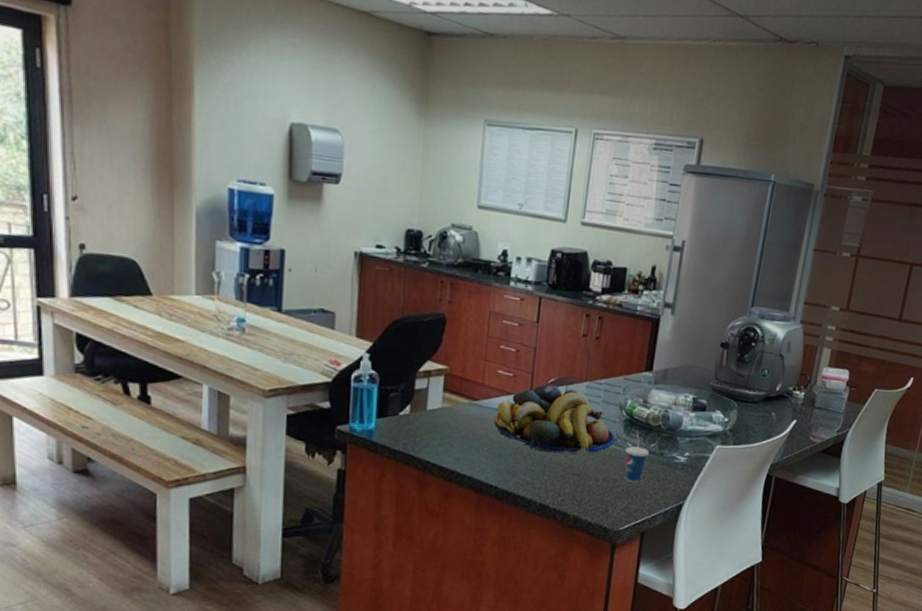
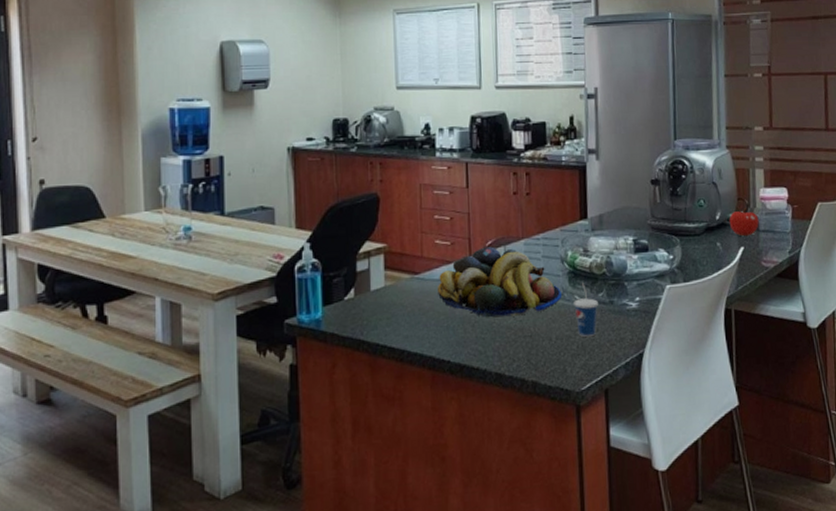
fruit: none [787,383,817,411] -> present [729,207,759,237]

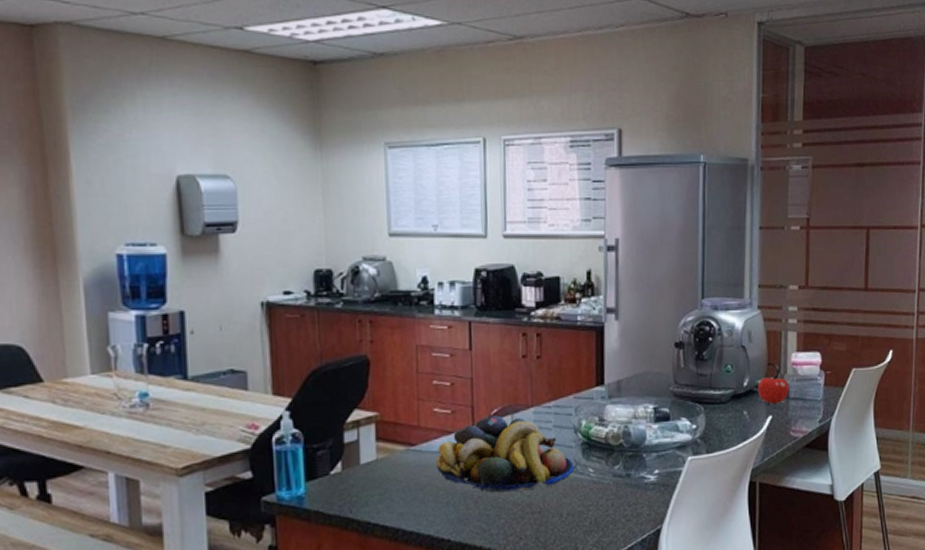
cup: present [574,283,598,338] -> none [587,455,614,513]

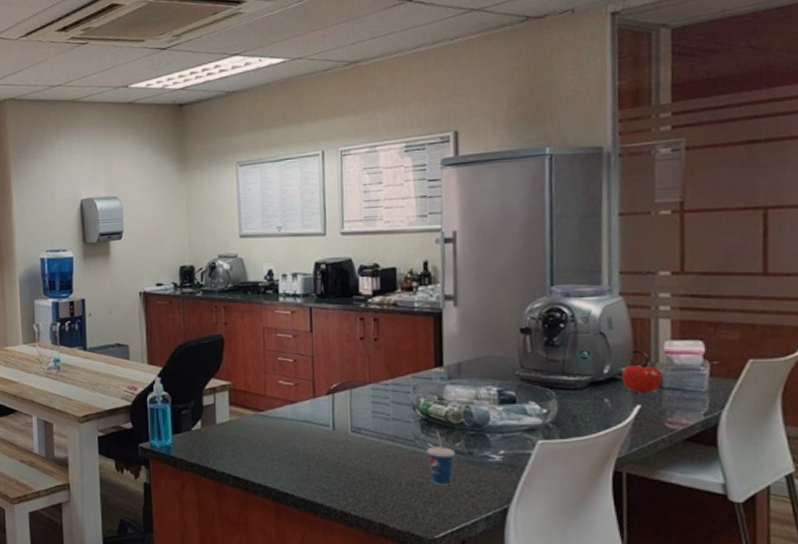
fruit bowl: present [437,415,575,493] -> none [281,389,414,459]
cup: none [587,455,614,513] -> present [427,431,455,487]

